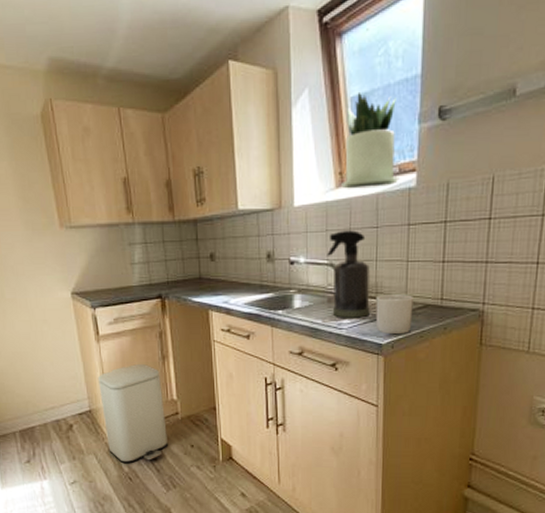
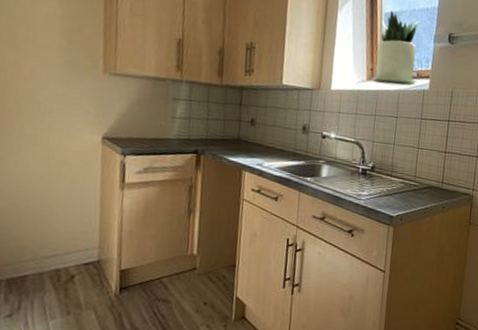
pedal bin: present [97,363,168,464] -> none [112,215,184,321]
spray bottle: present [327,230,370,318] -> none [354,115,388,192]
mug: present [375,293,413,335] -> none [389,173,421,209]

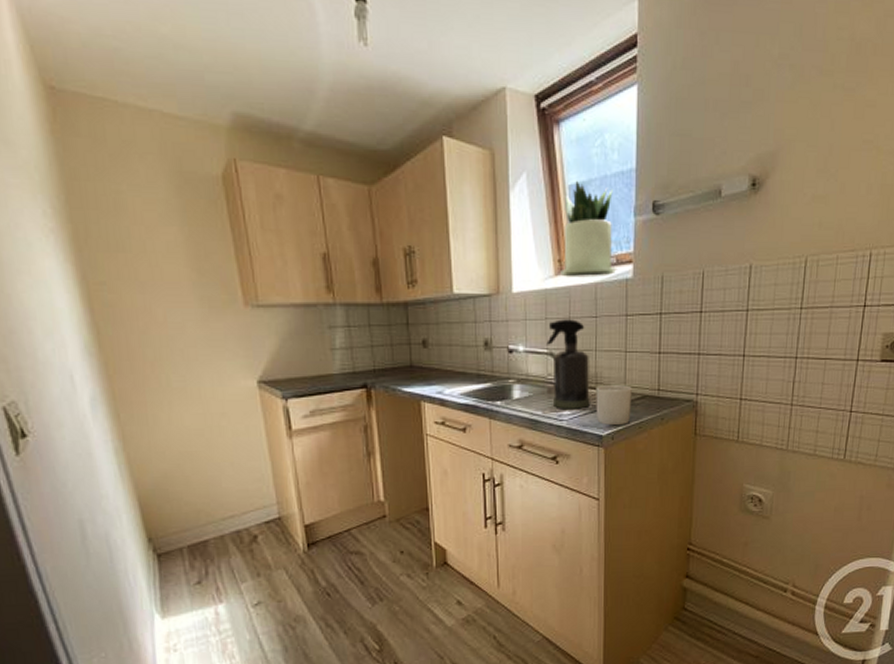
spray bottle: none [354,115,388,192] -> present [546,319,590,409]
mug: none [389,173,421,209] -> present [596,384,632,426]

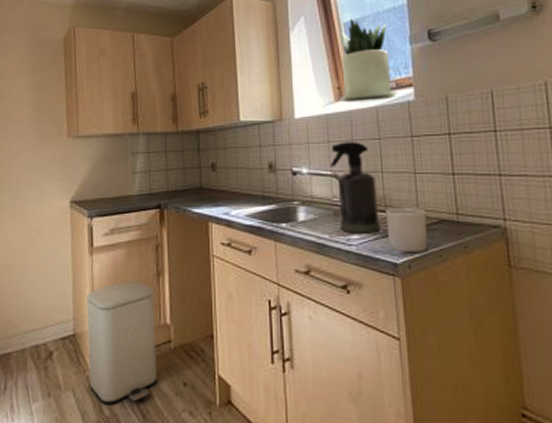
pedal bin: none [289,461,373,578] -> present [86,279,157,406]

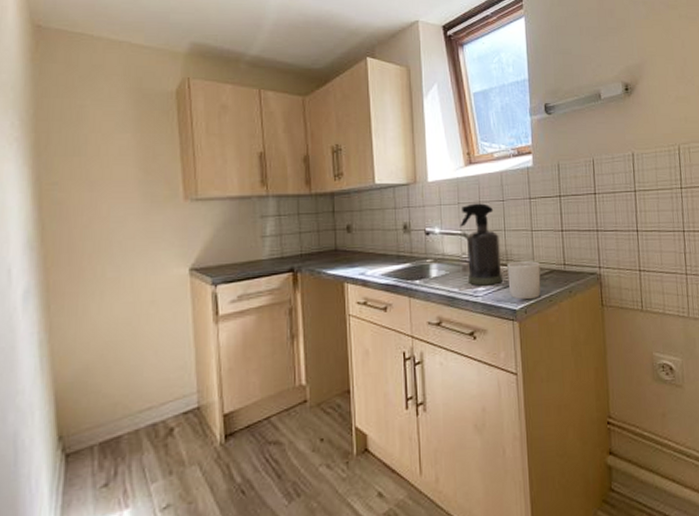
pedal bin: present [86,279,157,406] -> none [212,345,292,473]
planter: present [340,18,398,103] -> none [469,89,519,167]

